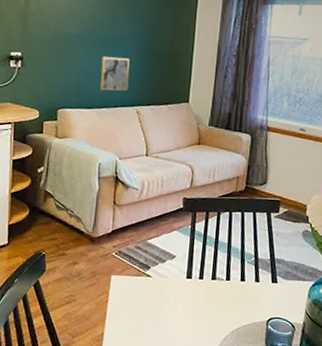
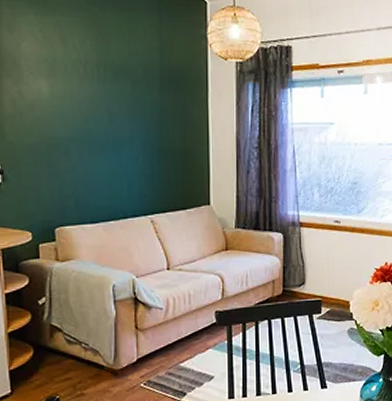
wall art: present [100,57,130,91] -> none [102,160,138,201]

